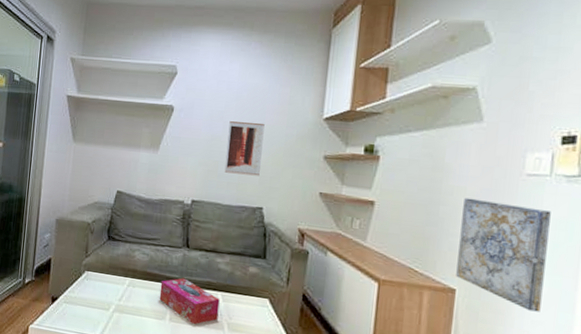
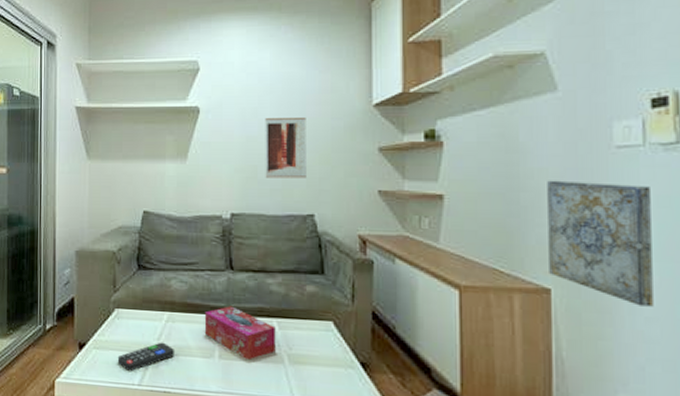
remote control: none [83,302,132,325] -> present [117,342,174,372]

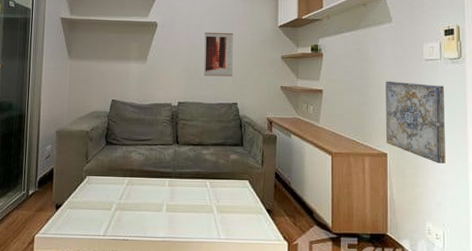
remote control: present [117,342,174,372] -> none [87,201,132,226]
tissue box: present [204,306,276,361] -> none [156,171,208,212]

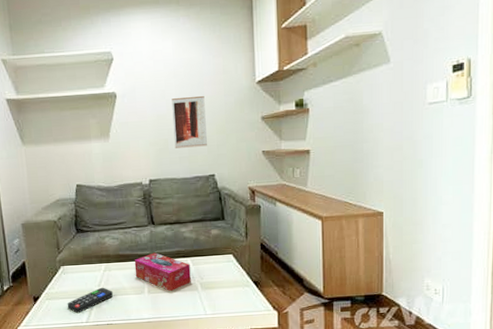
remote control: none [87,201,132,226] -> present [67,287,113,314]
tissue box: none [156,171,208,212] -> present [134,252,191,292]
wall art: present [386,81,446,164] -> none [382,131,449,217]

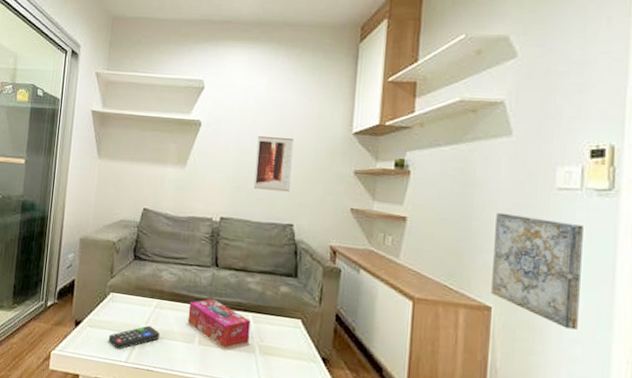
wall art: none [382,131,449,217] -> present [491,212,583,330]

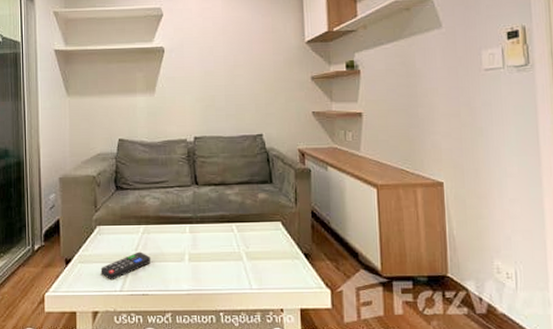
tissue box: present [187,298,251,348] -> none [175,216,236,261]
wall art: present [253,136,294,192] -> none [220,53,255,106]
wall art: present [491,212,583,330] -> none [437,97,515,191]

